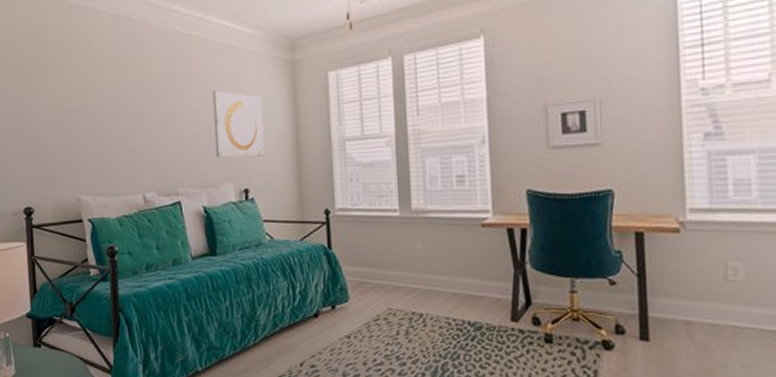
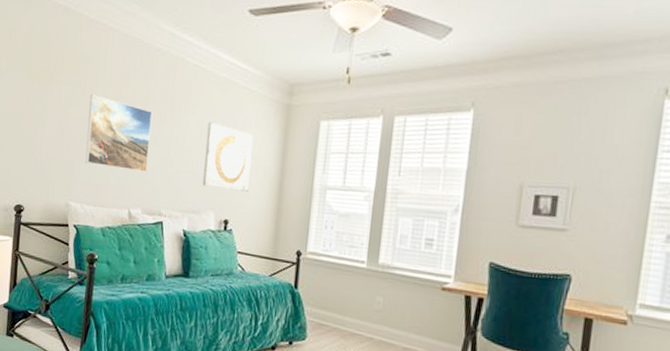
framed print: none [86,81,157,154] -> present [85,94,153,172]

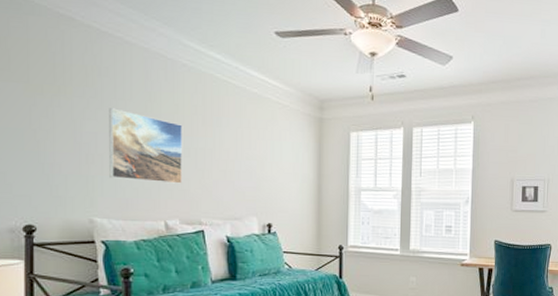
wall art: present [203,122,254,192] -> none [243,134,290,197]

